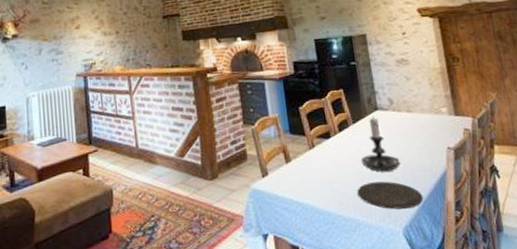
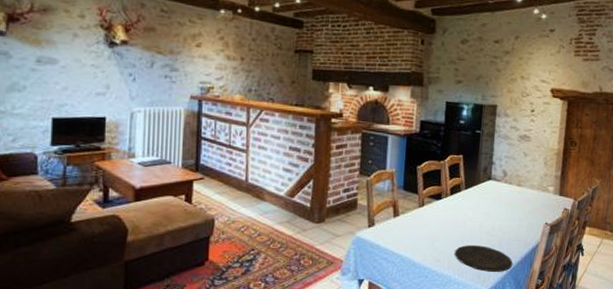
candle holder: present [360,116,401,172] -> none [464,185,500,237]

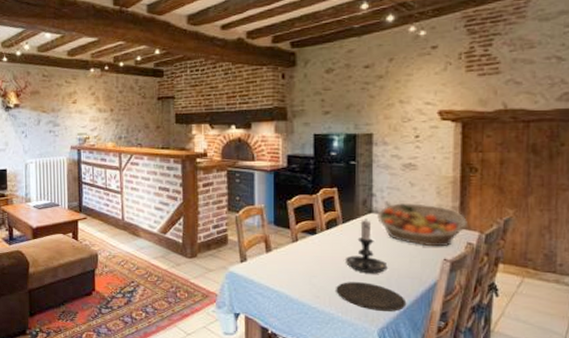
candle holder: none [464,185,500,237] -> present [345,218,388,274]
fruit basket: none [495,171,566,212] -> present [377,203,467,247]

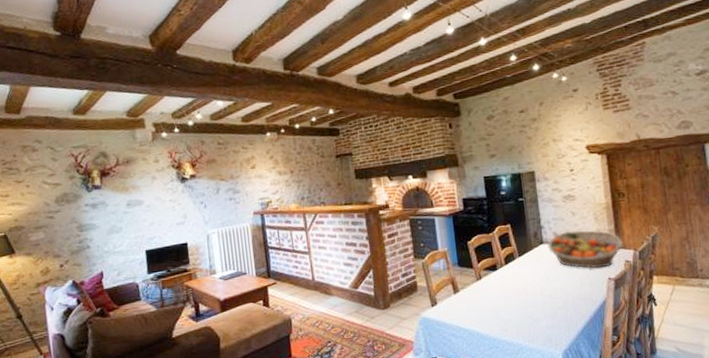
plate: present [336,282,407,312] -> none [521,309,583,335]
candle holder: present [345,218,388,274] -> none [525,249,563,301]

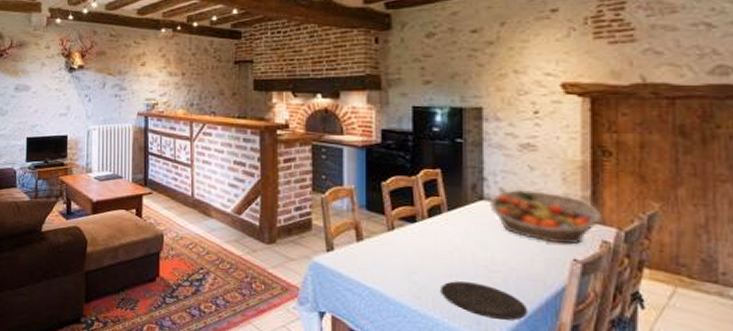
plate: none [521,309,583,335] -> present [441,281,528,321]

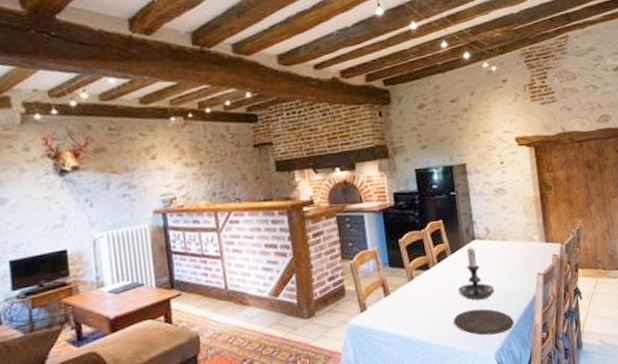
candle holder: none [451,206,504,274] -> present [457,246,495,300]
fruit basket: present [490,190,601,245] -> none [480,224,551,264]

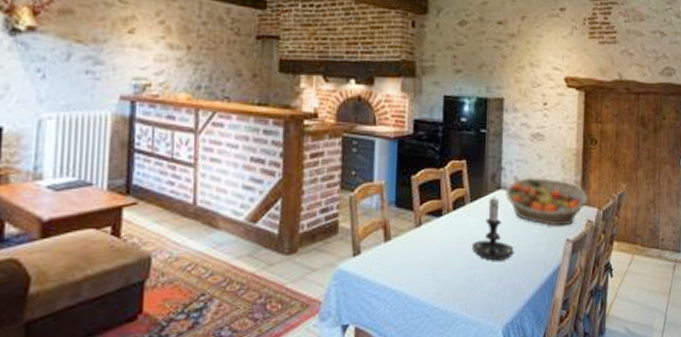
plate: present [453,308,515,336] -> none [461,271,532,305]
fruit basket: none [480,224,551,264] -> present [505,178,588,226]

